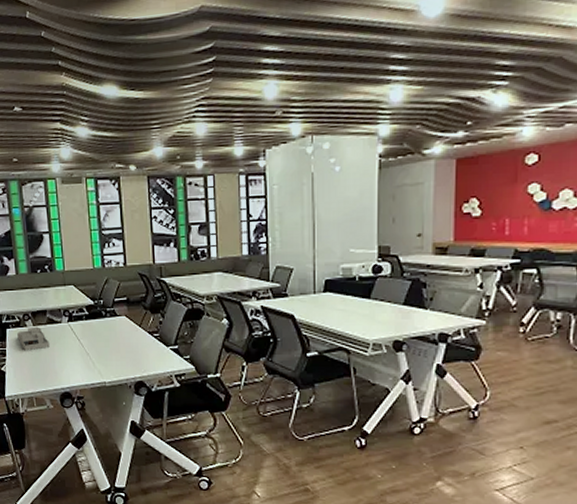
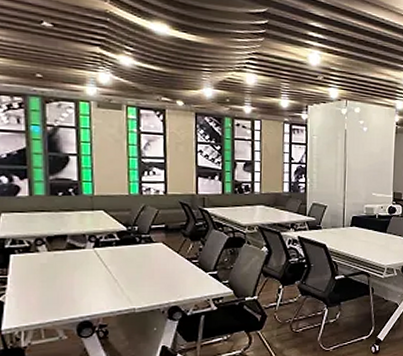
desk organizer: present [17,326,50,351] -> none [25,252,68,279]

